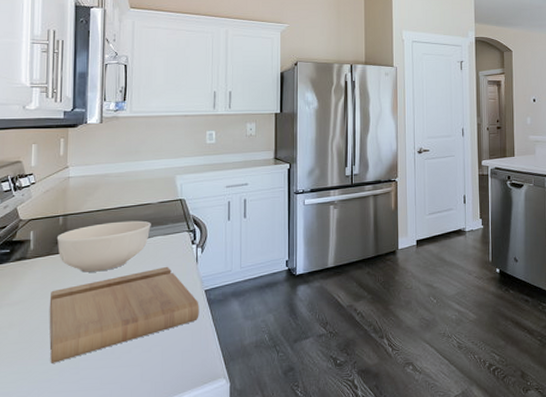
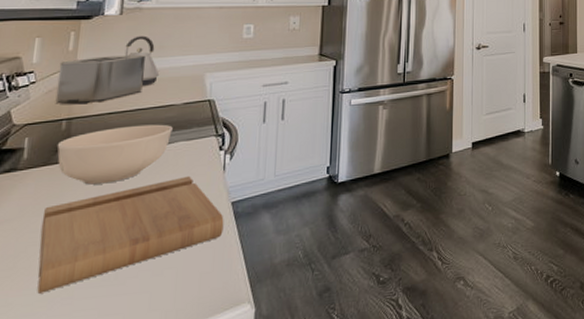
toaster: none [52,159,125,202] -> present [55,55,147,104]
kettle: none [106,142,137,188] -> present [124,35,160,87]

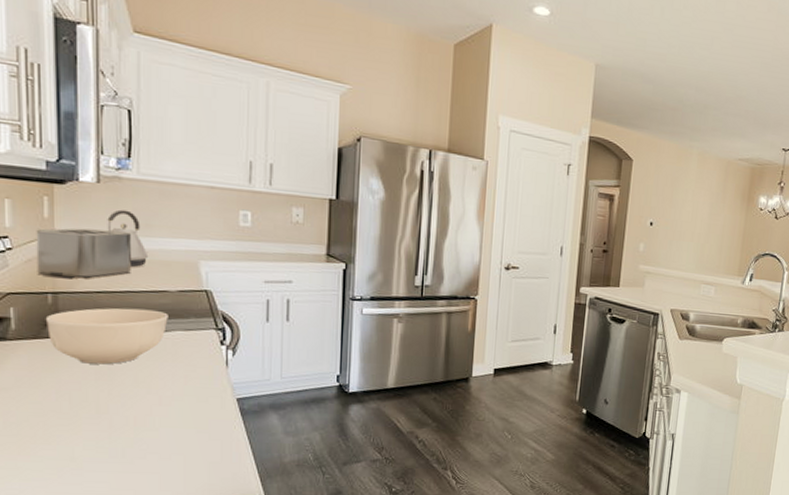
cutting board: present [37,175,224,294] -> none [40,366,230,462]

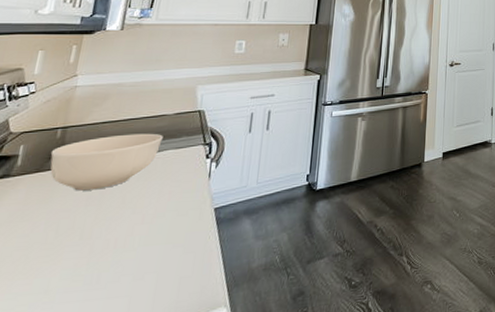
toaster: present [36,228,132,279] -> none [52,68,143,113]
kettle: present [107,209,149,268] -> none [122,50,154,98]

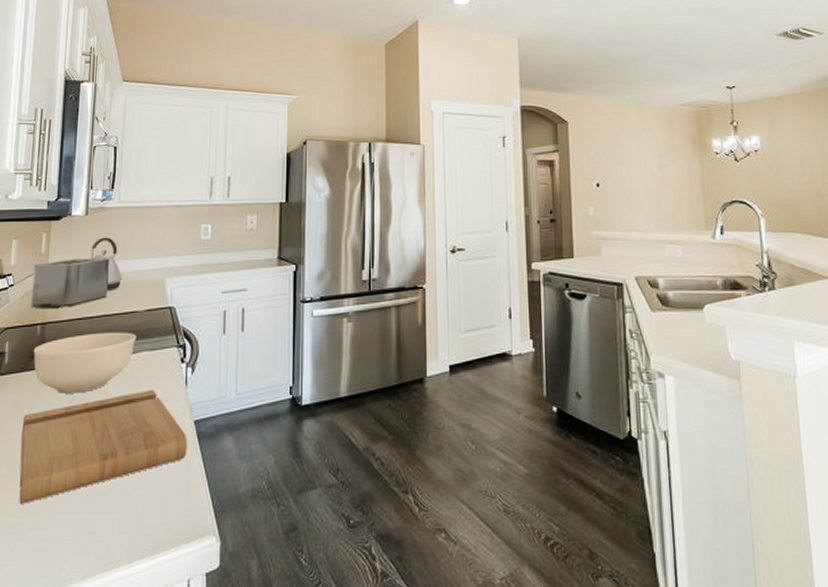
cutting board: none [19,182,207,298] -> present [19,389,188,504]
toaster: none [52,68,143,113] -> present [31,258,110,308]
kettle: none [122,50,154,98] -> present [90,237,123,292]

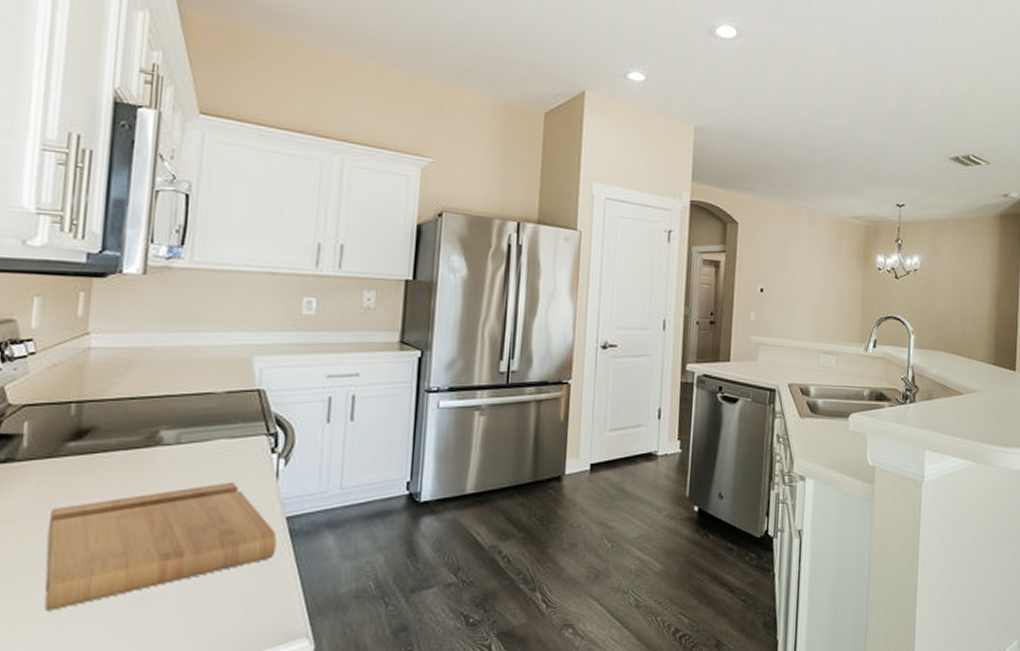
toaster: present [31,258,110,308] -> none [61,325,178,384]
bowl: present [33,332,136,394] -> none [64,415,212,485]
kettle: present [90,237,123,292] -> none [149,302,195,368]

